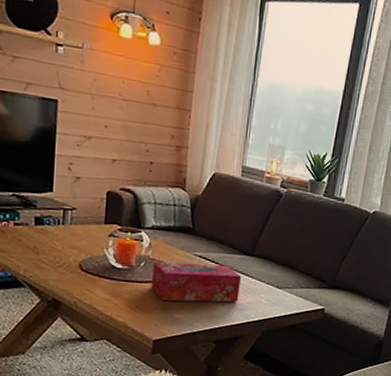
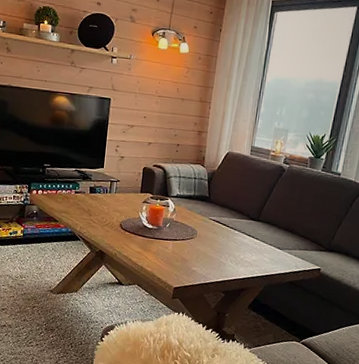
tissue box: present [150,262,242,302] -> none [173,224,248,259]

